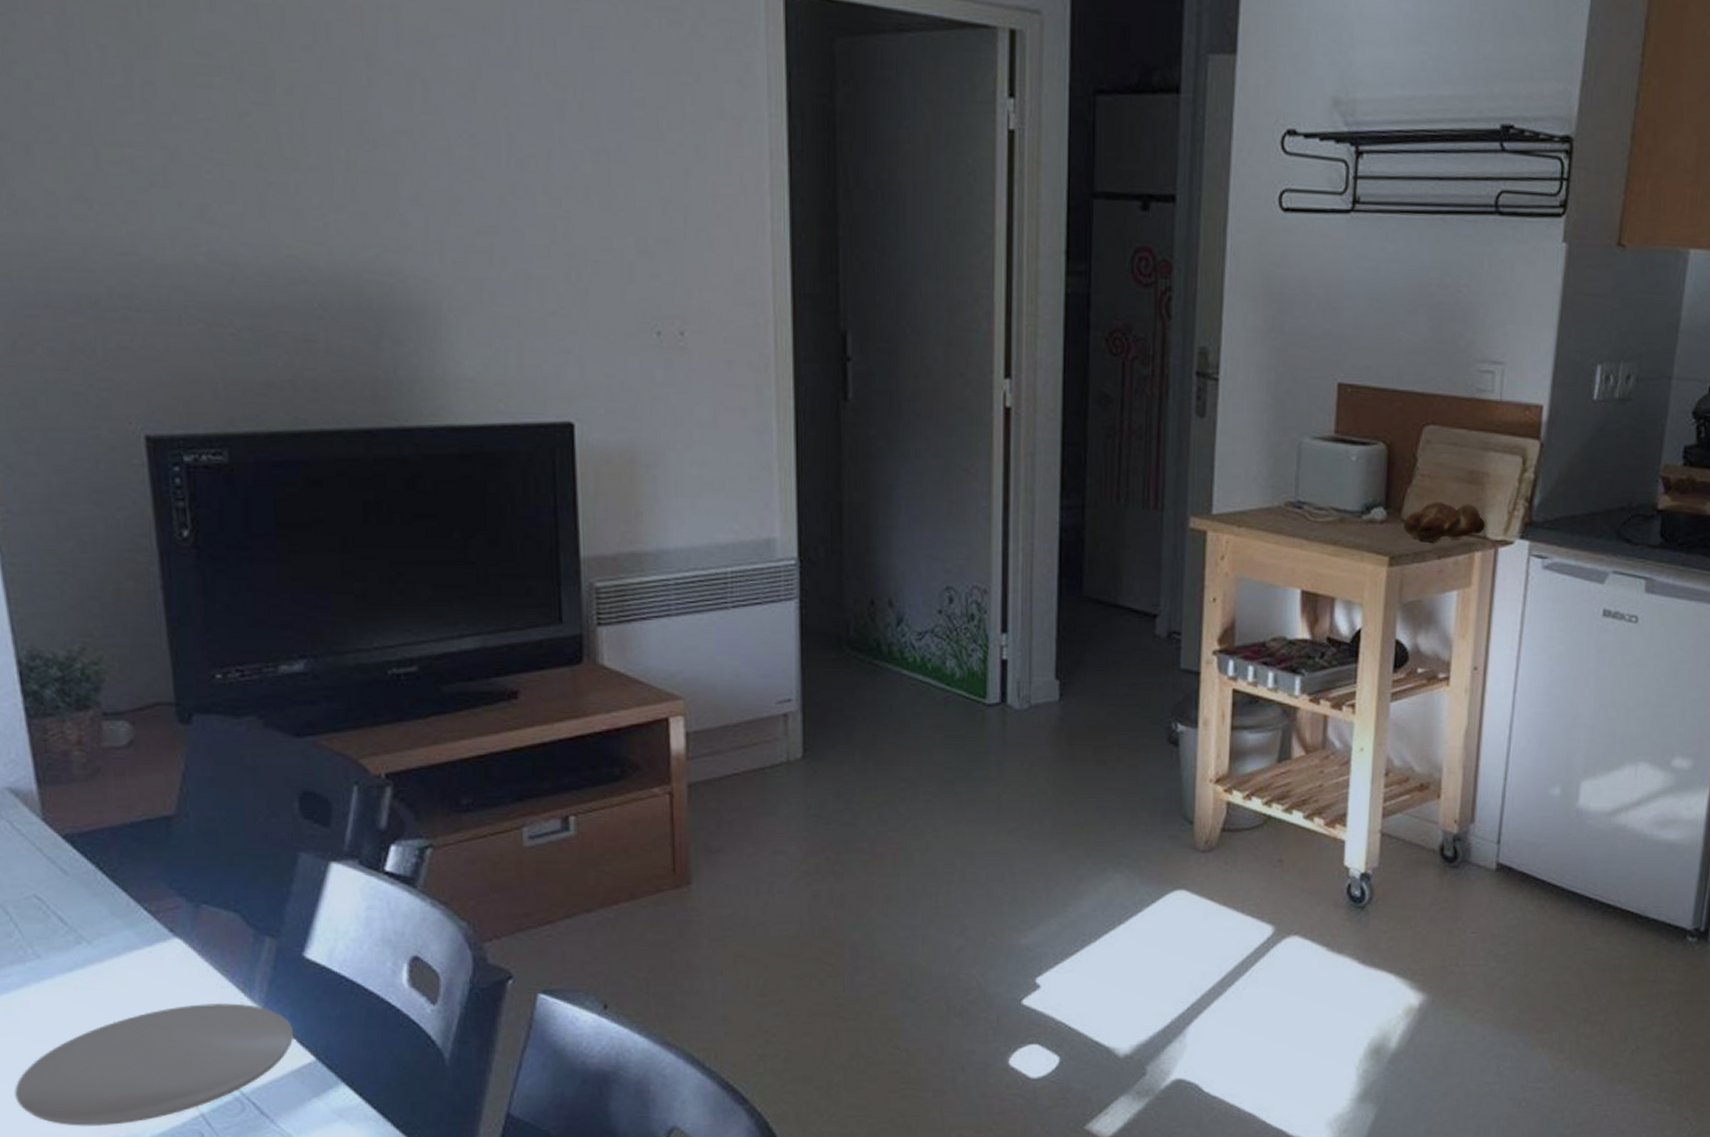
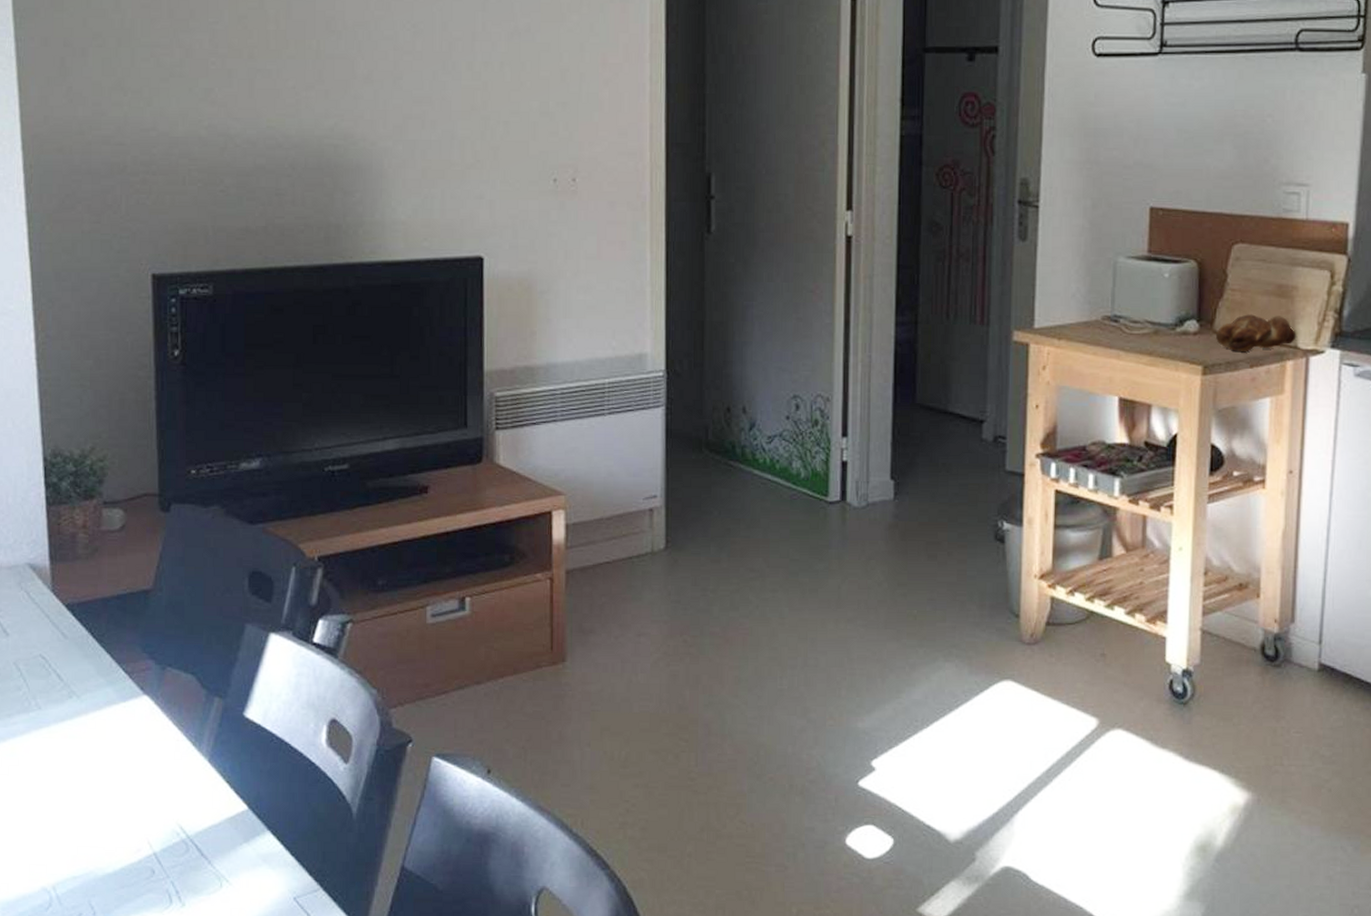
plate: present [15,1002,294,1126] -> none [12,753,232,859]

